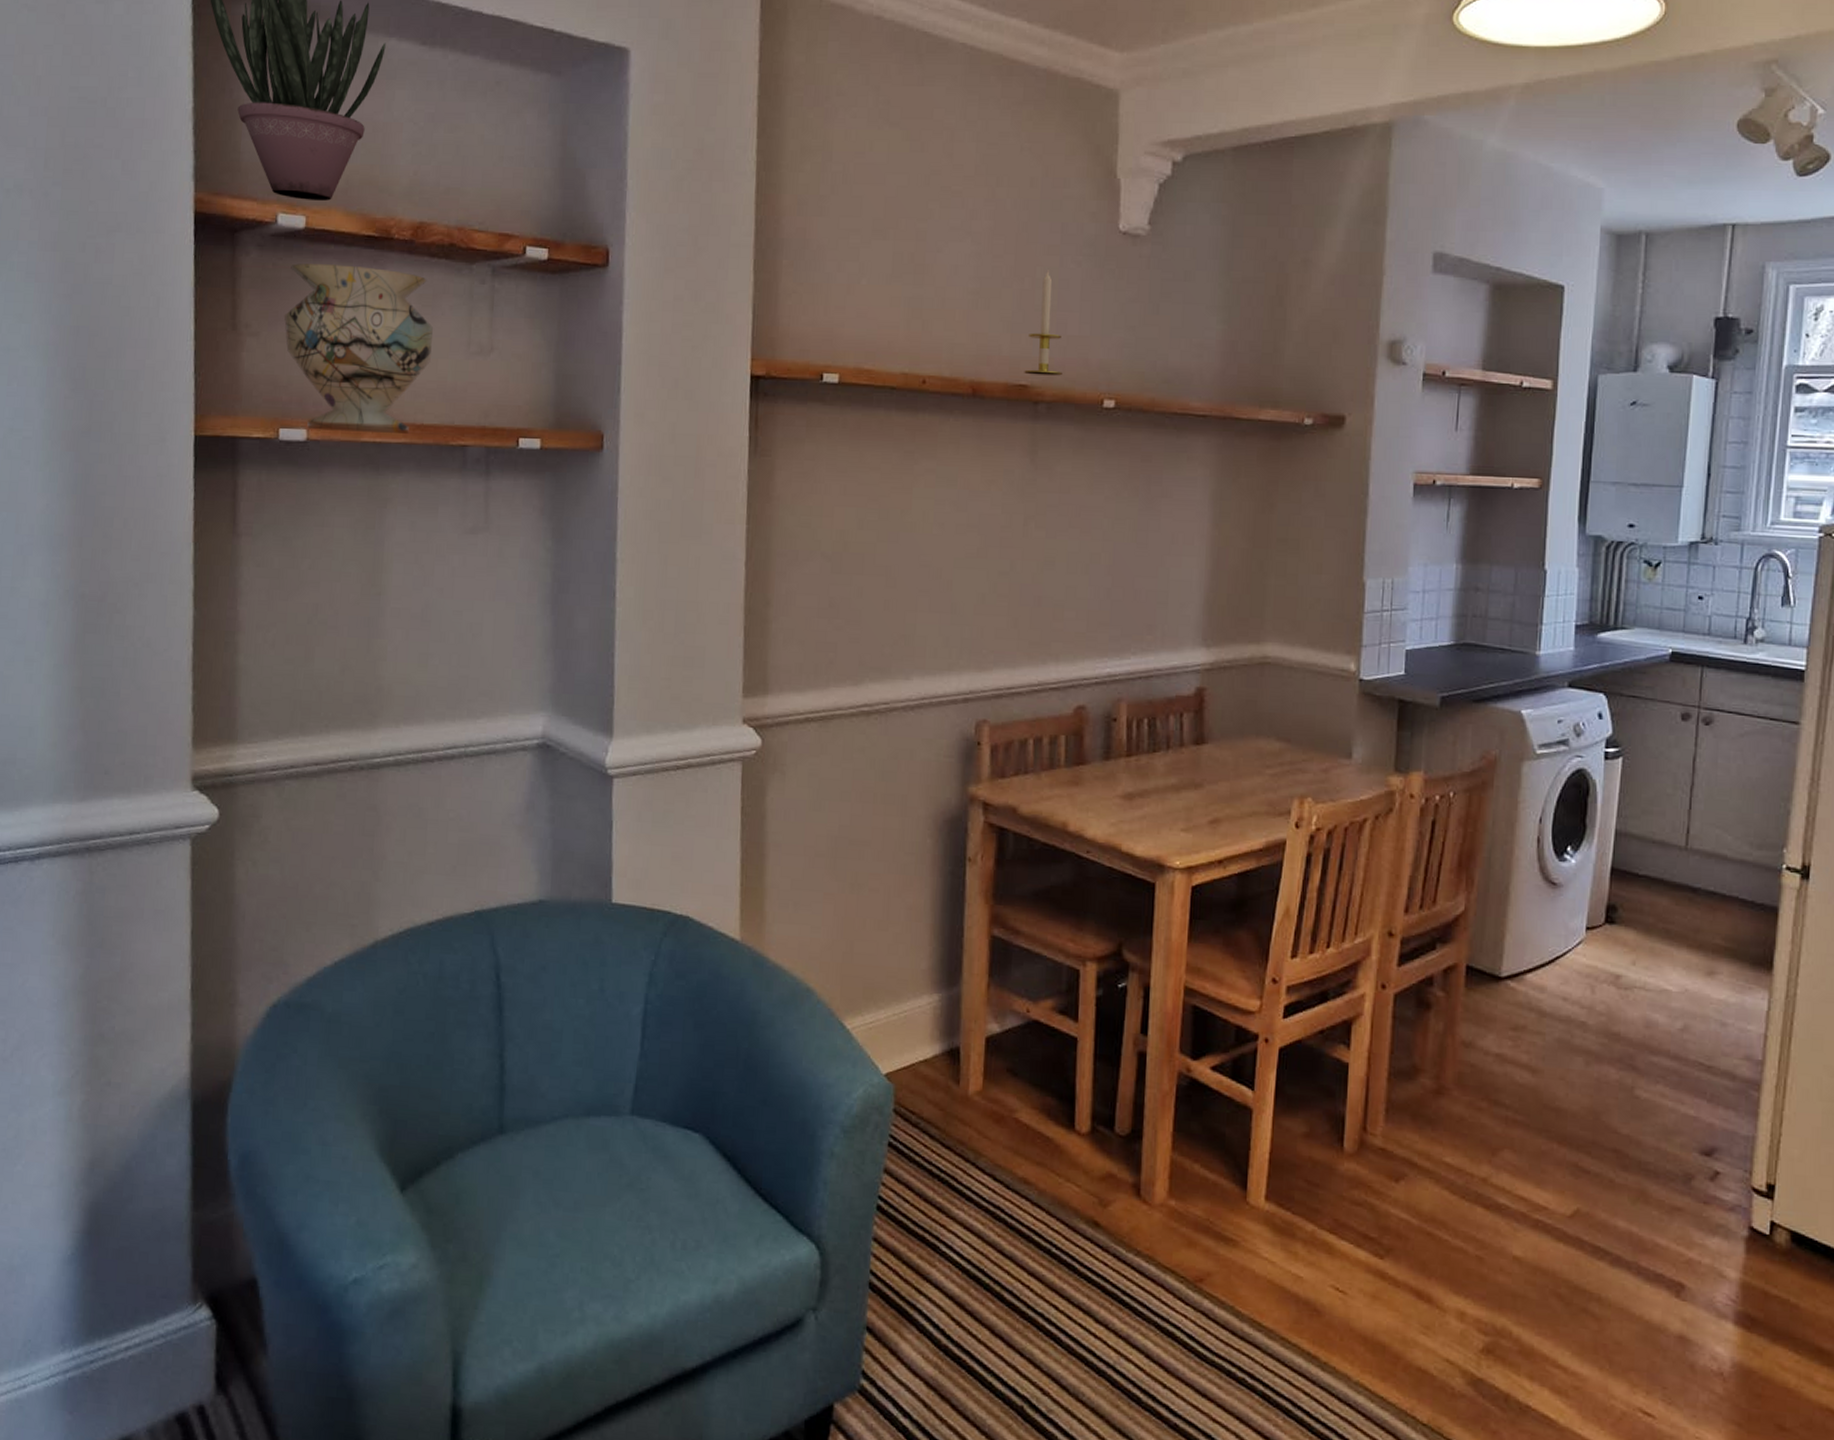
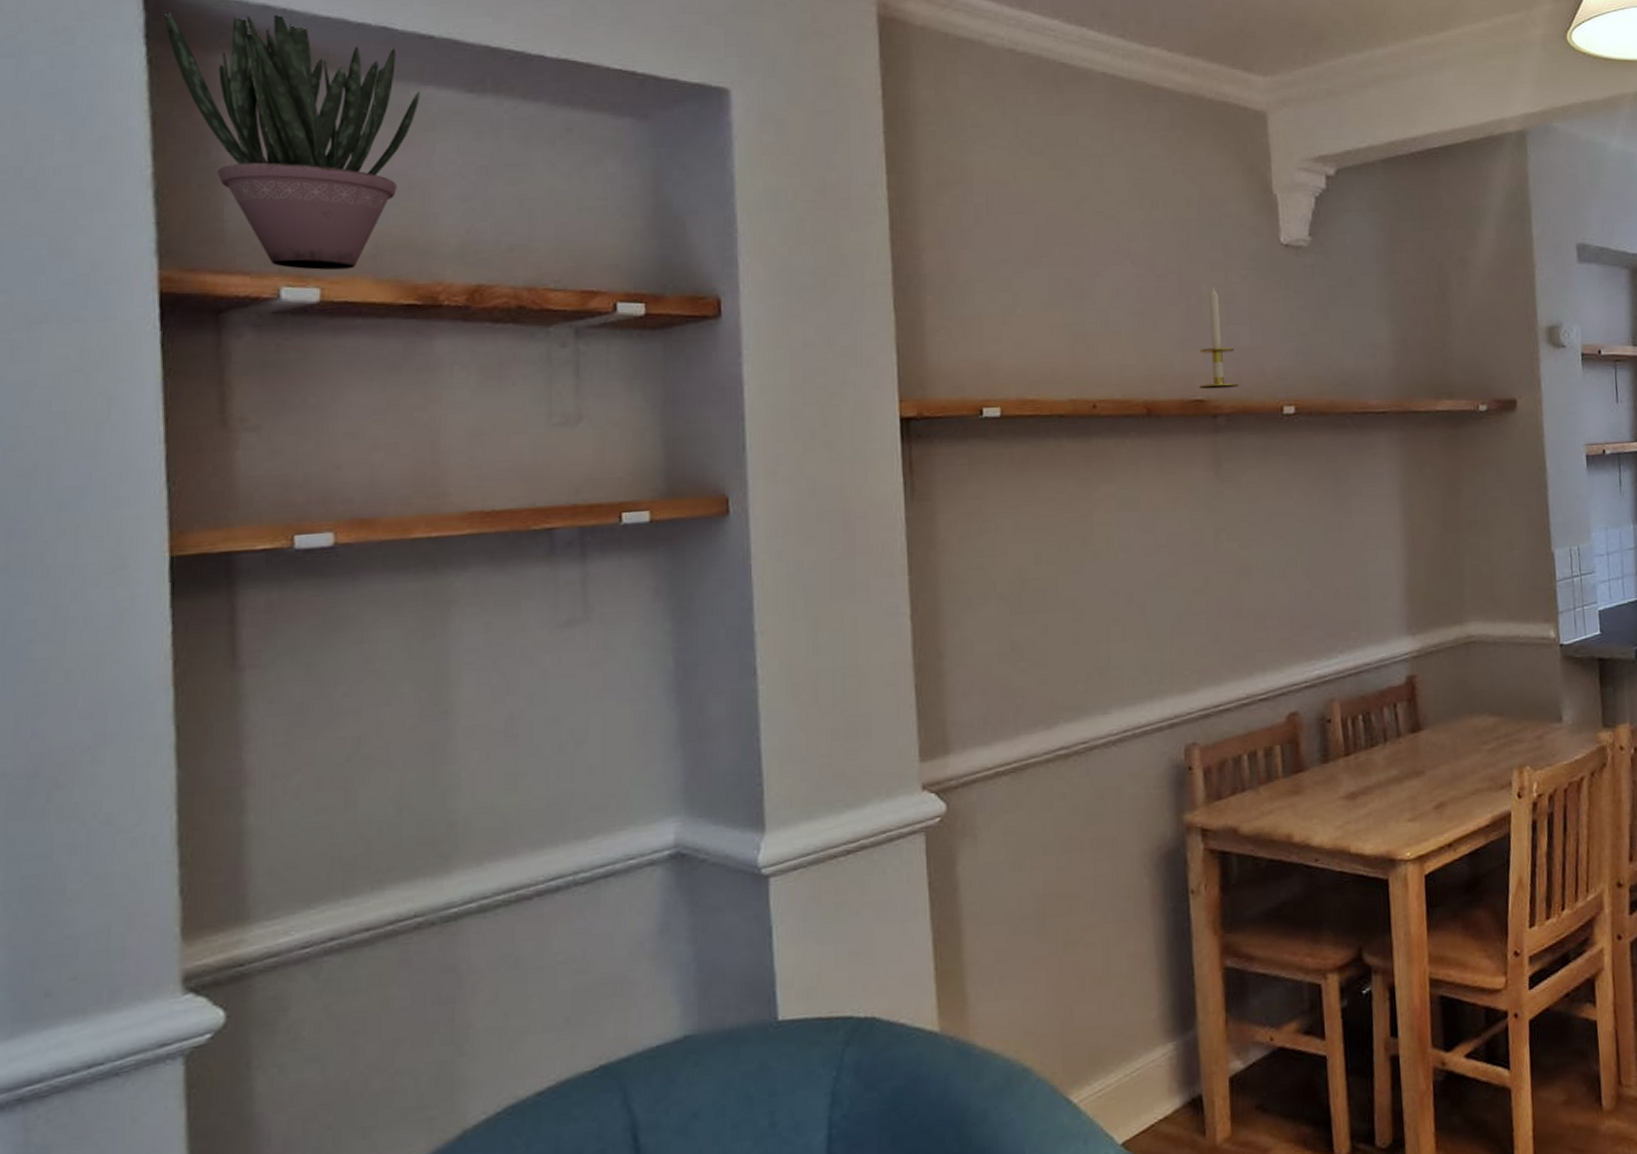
decorative vase: present [284,263,433,434] -> none [295,339,501,533]

